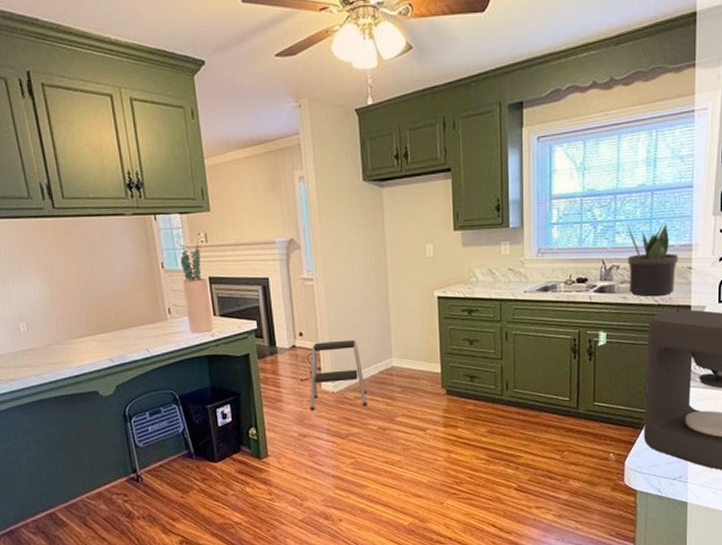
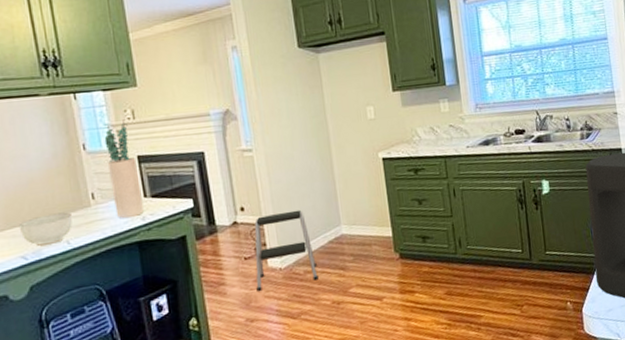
bowl: none [107,323,152,351] -> present [18,212,73,246]
planter: present [627,224,679,297] -> none [555,74,605,144]

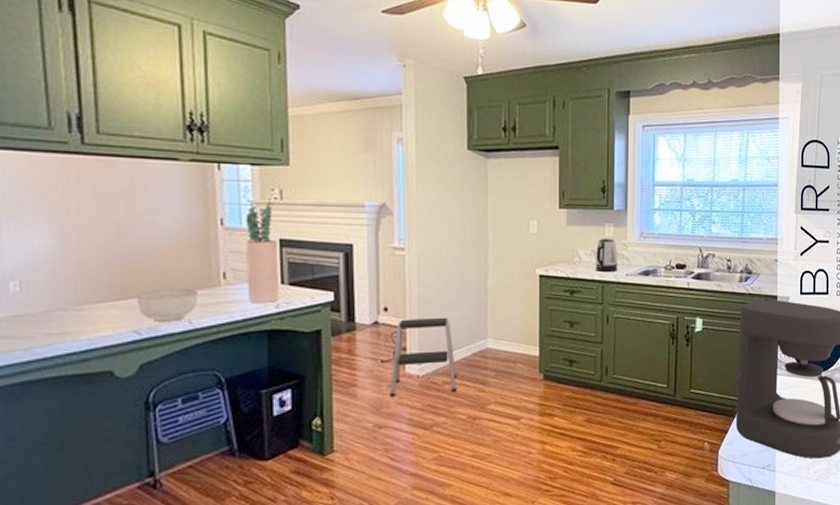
kettle: none [434,113,458,148] -> present [595,238,618,272]

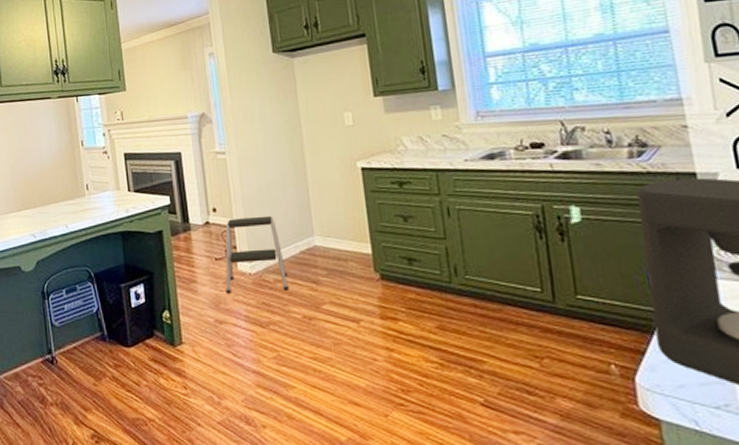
bowl: present [136,289,199,321] -> none [31,199,71,227]
vase: present [245,198,279,304] -> none [98,120,127,210]
kettle: present [595,238,618,272] -> none [423,121,454,159]

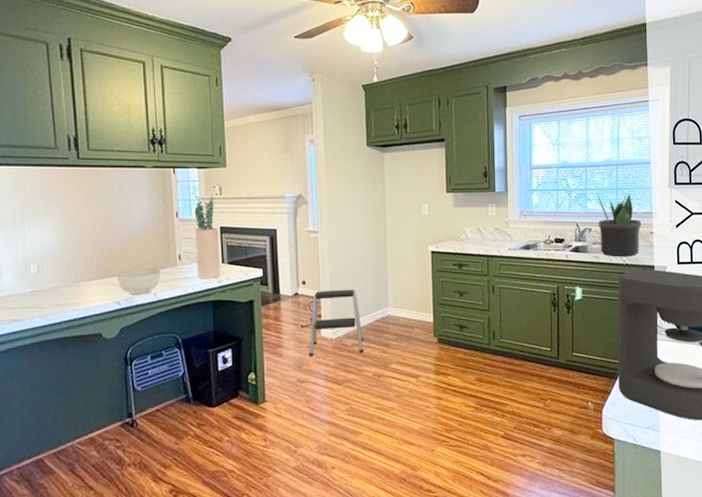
bowl: none [31,199,71,227] -> present [117,268,162,294]
vase: none [98,120,127,210] -> present [194,194,220,280]
planter: none [588,76,667,164] -> present [597,194,642,257]

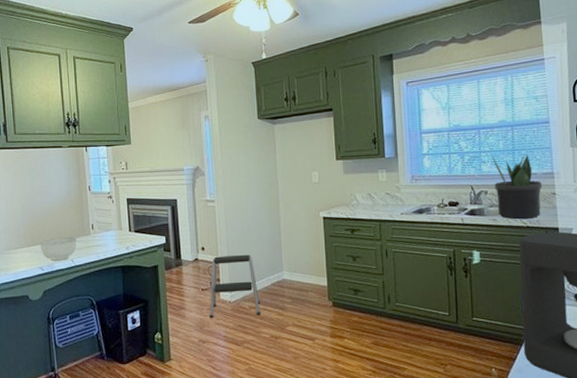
vase: present [194,194,220,280] -> none [104,169,128,247]

